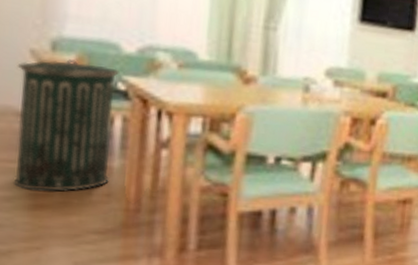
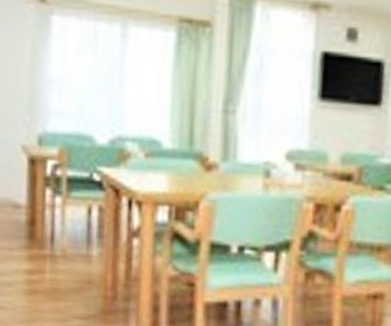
trash can: present [12,59,121,192] -> none [12,153,95,278]

